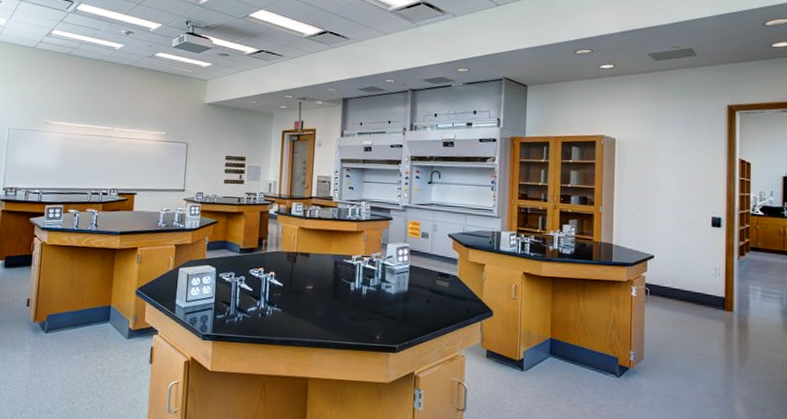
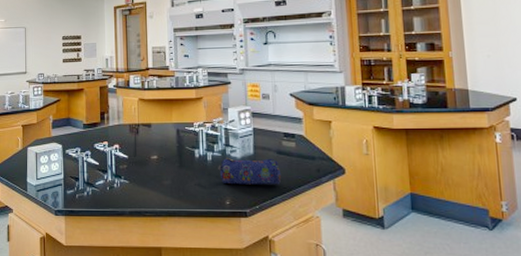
pencil case: none [372,292,433,323] -> present [218,157,282,185]

